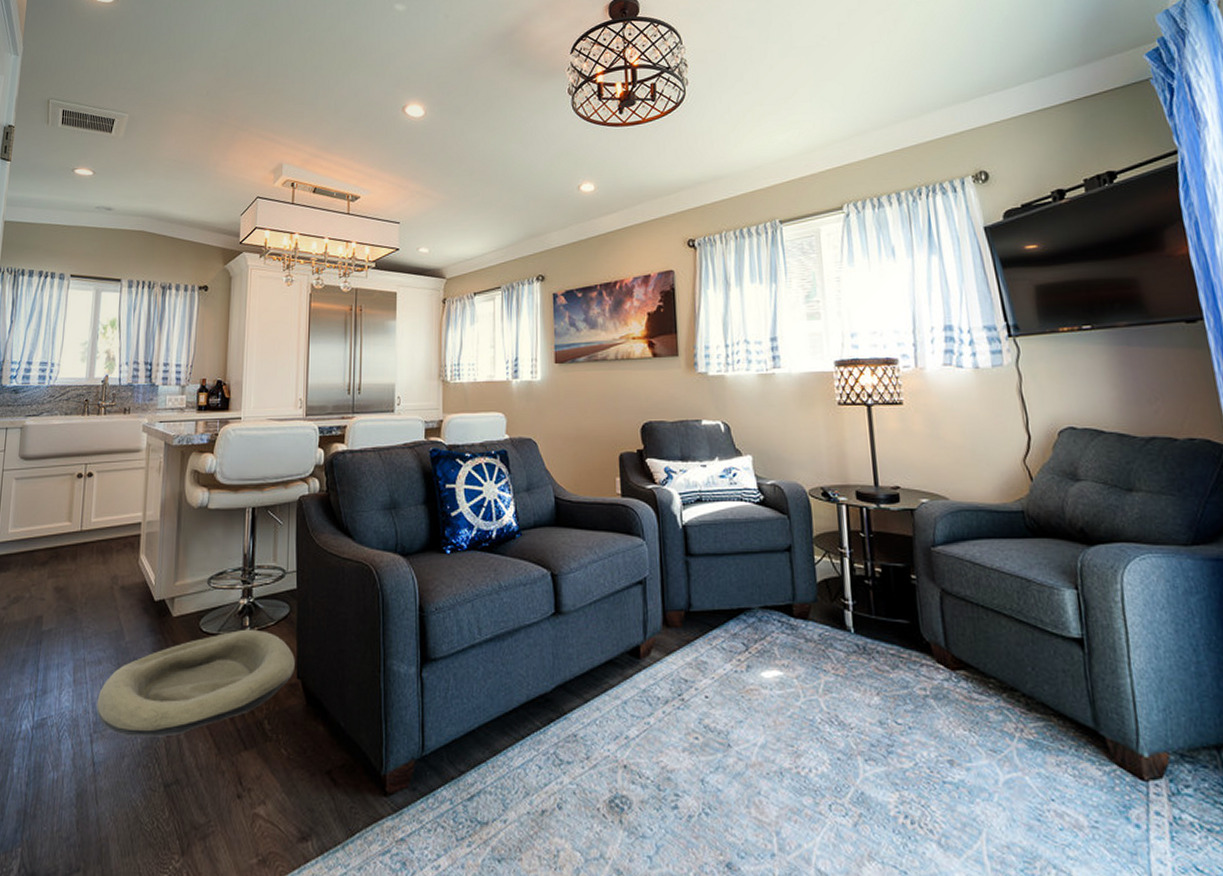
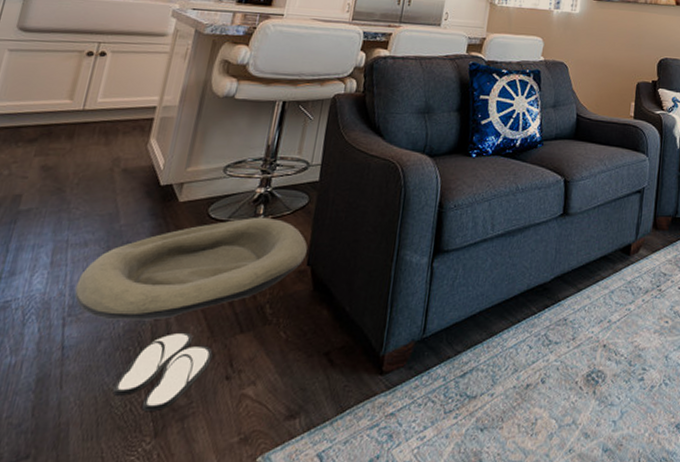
slippers: none [140,749,222,828] -> present [112,332,213,411]

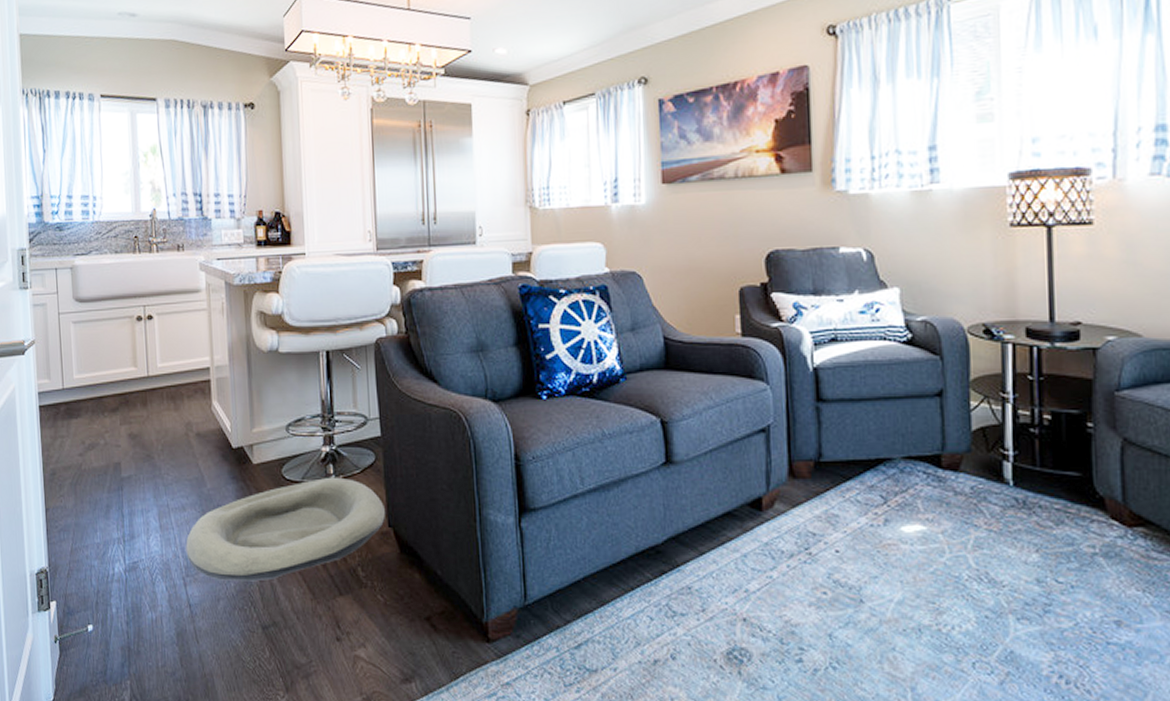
slippers: present [112,332,213,411] -> none [240,593,319,667]

